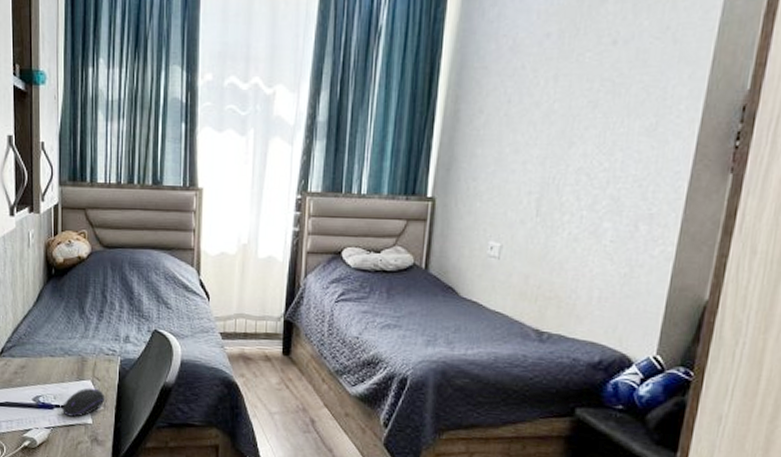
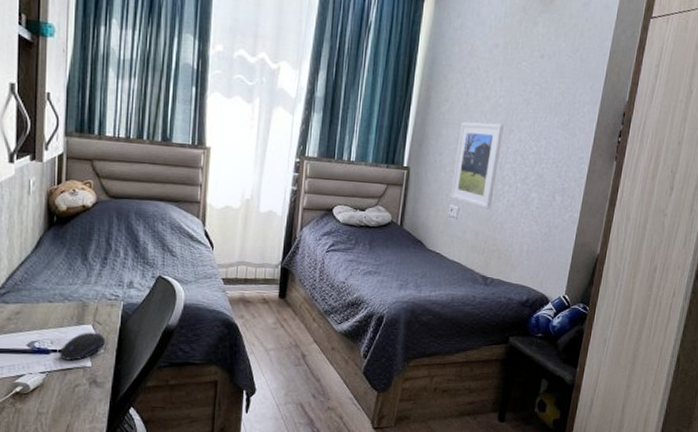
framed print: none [488,135,561,246] -> present [450,121,504,209]

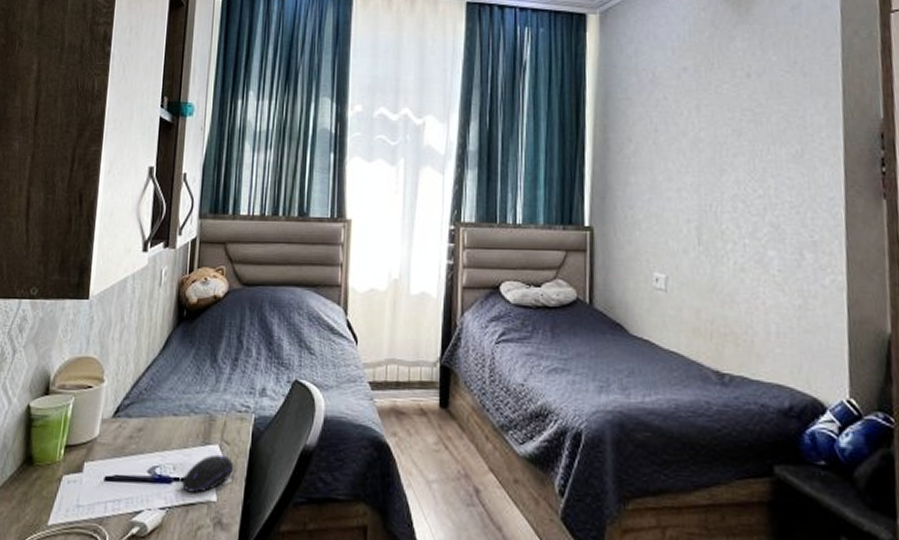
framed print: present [450,121,504,209] -> none [651,163,713,276]

